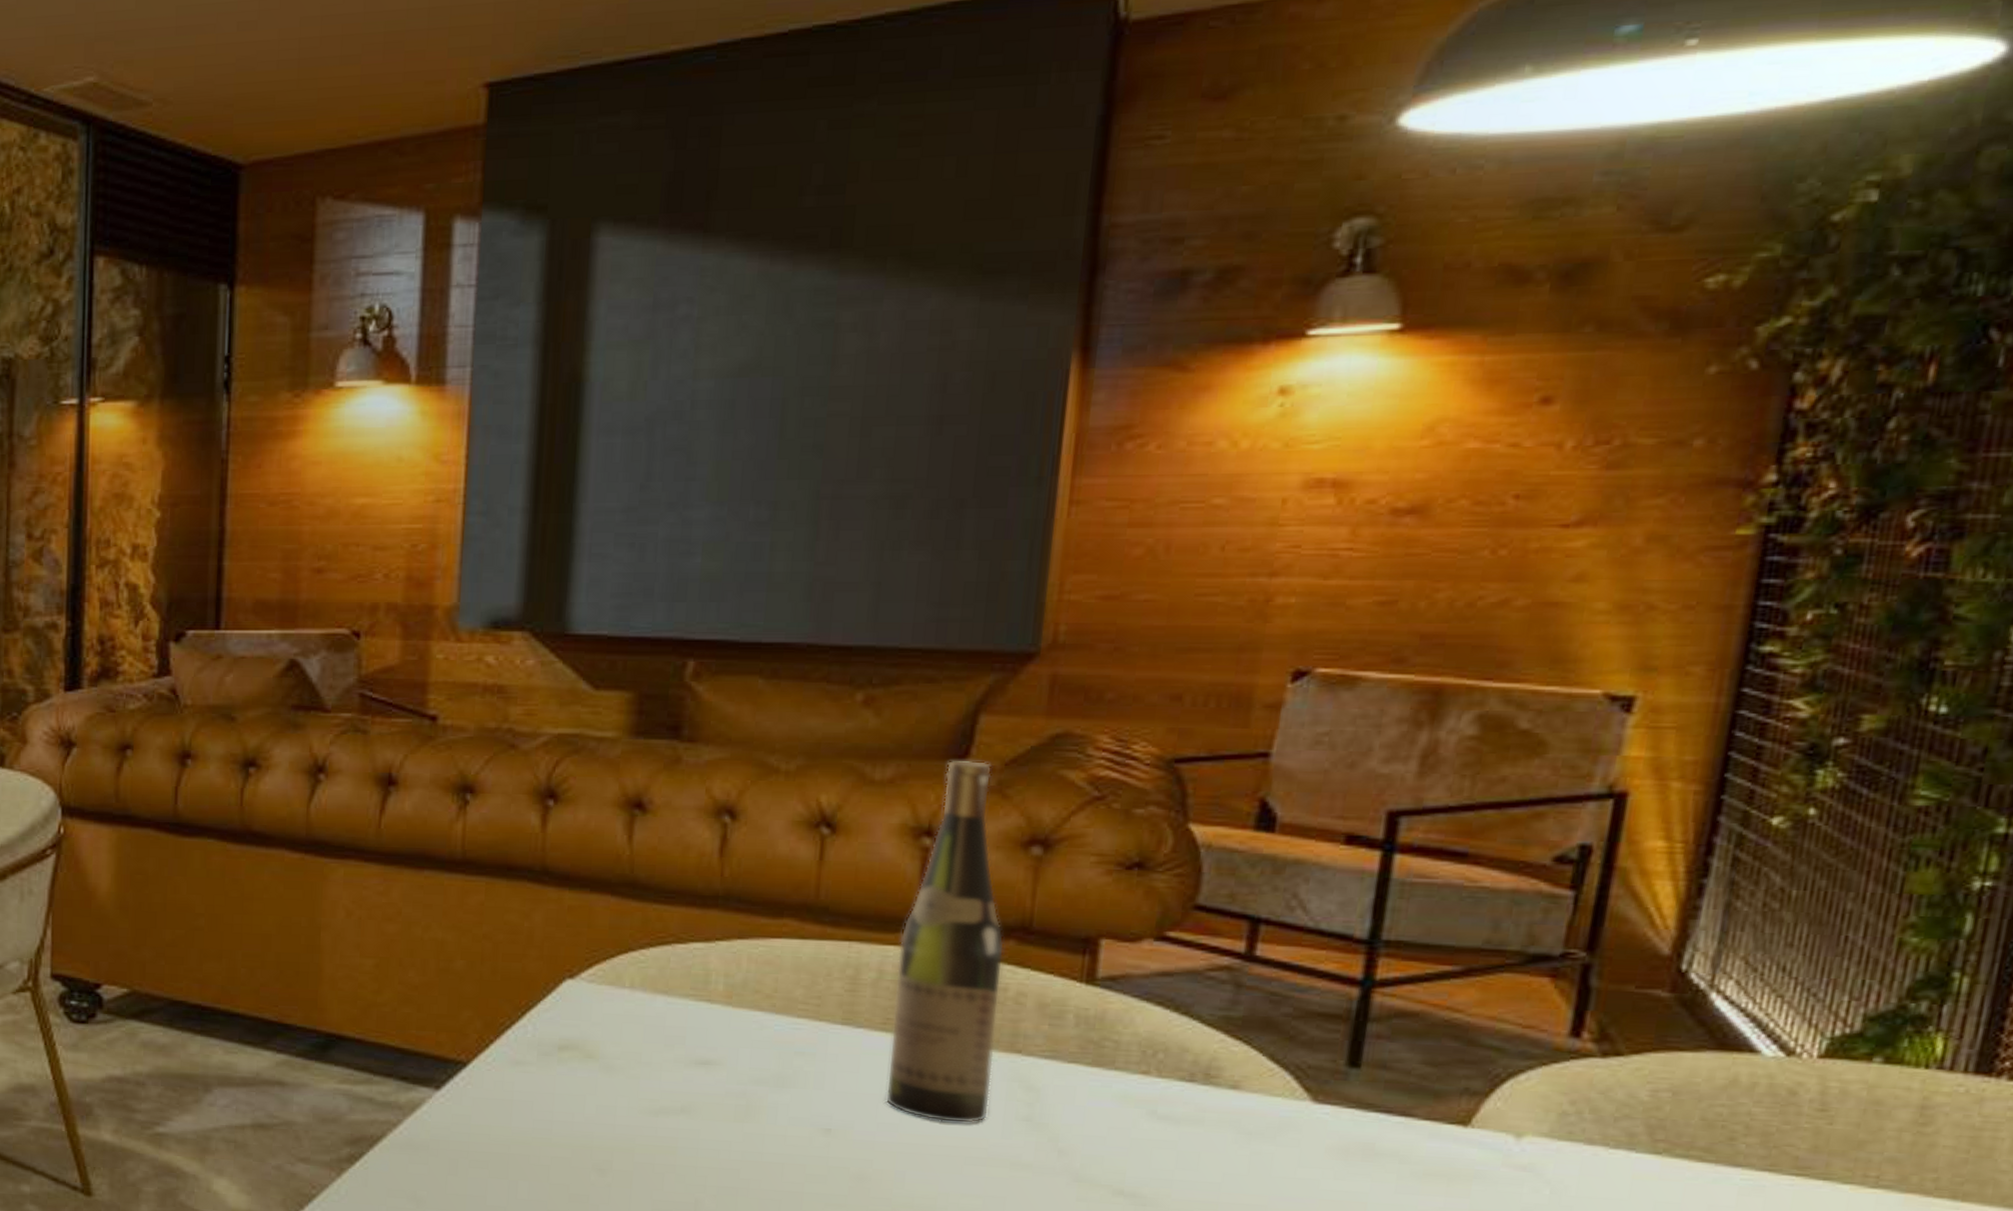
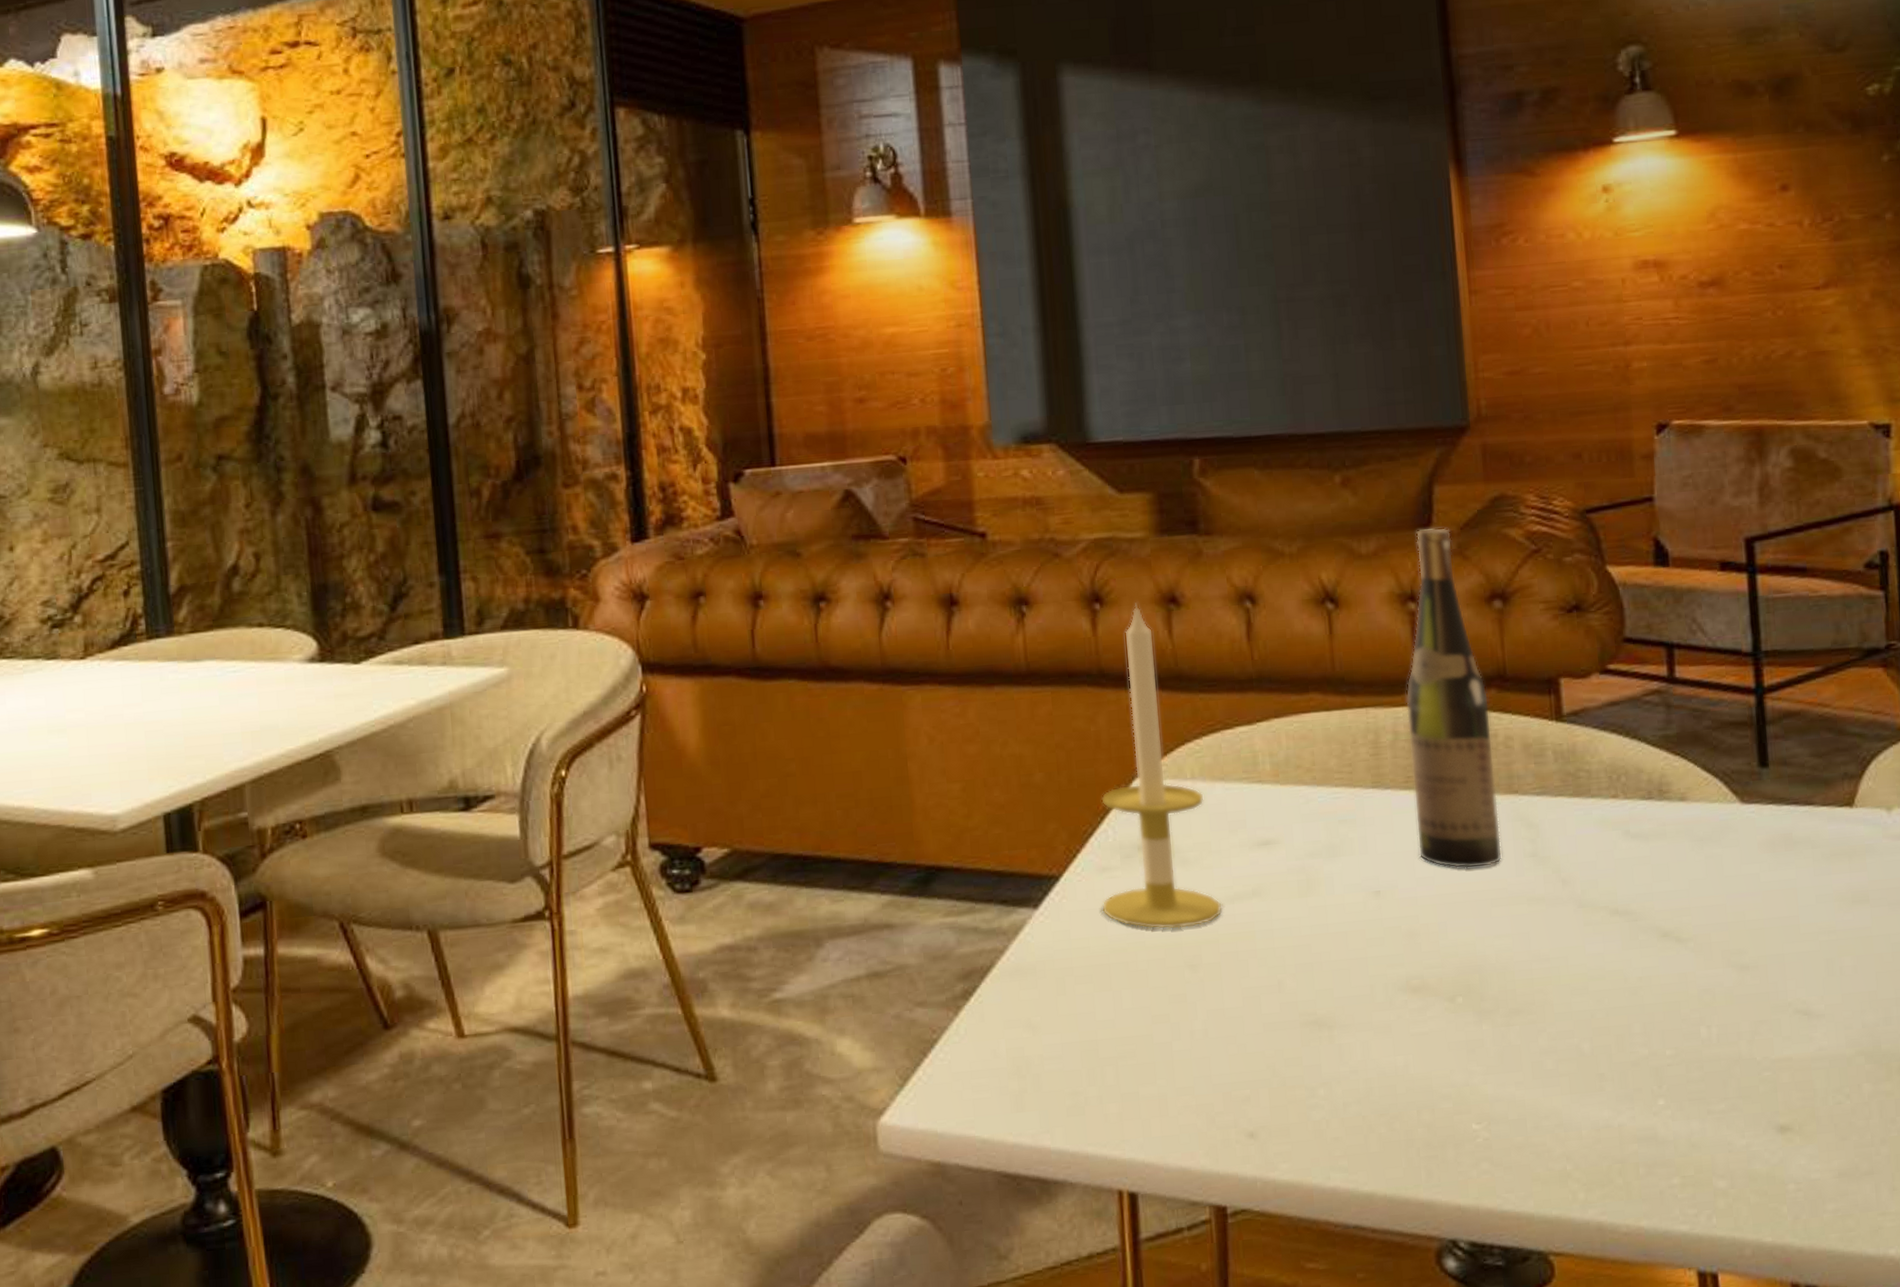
candle: none [509,803,644,1133] -> present [1101,602,1223,930]

